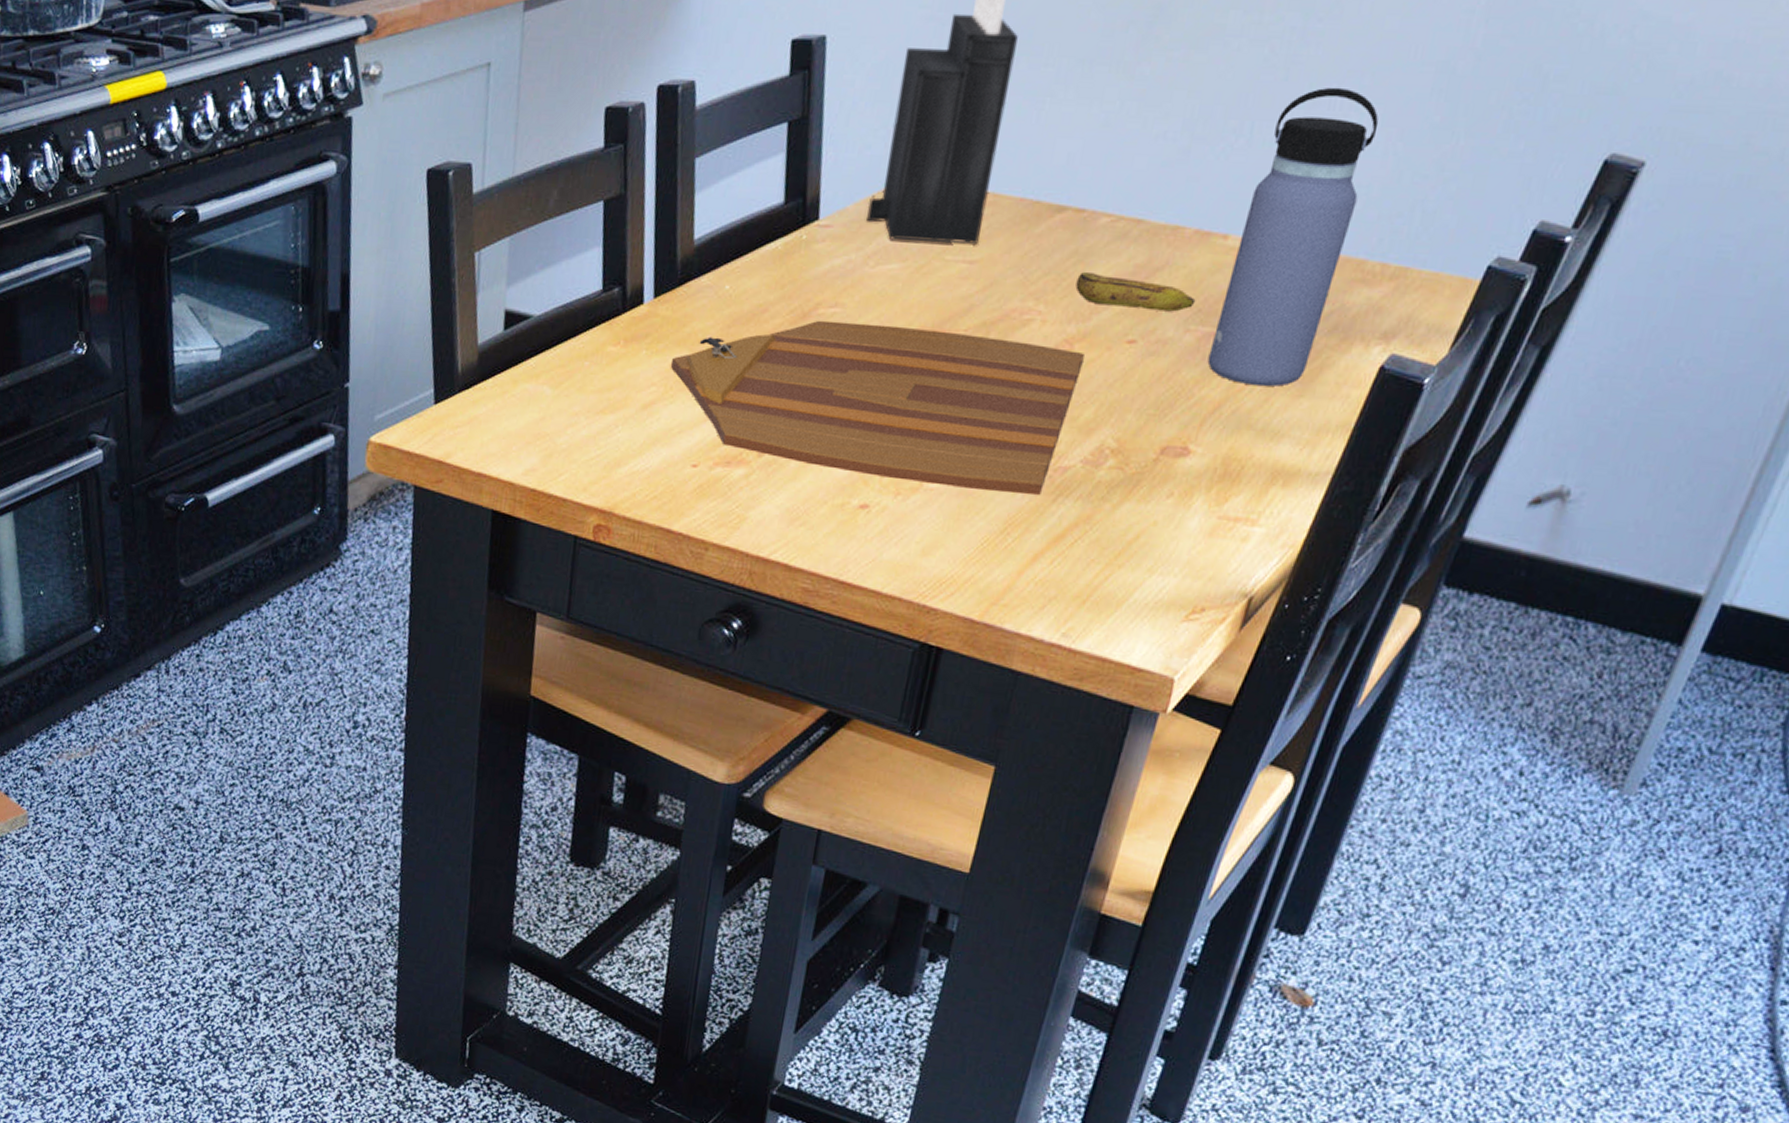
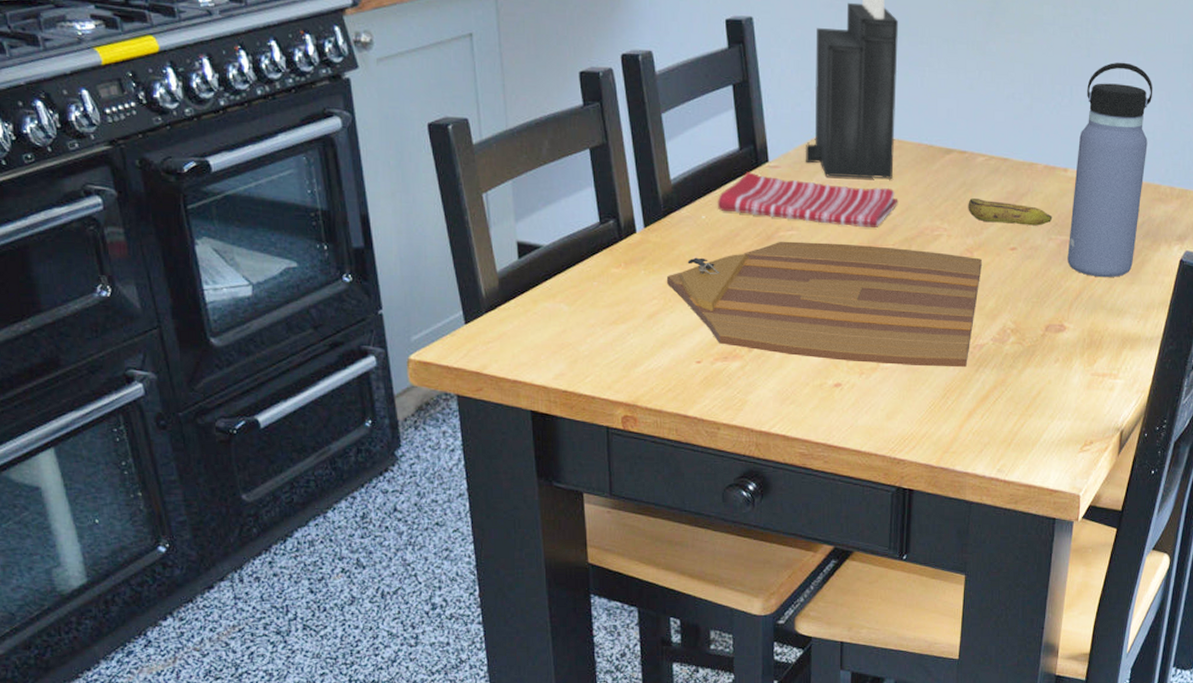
dish towel: none [746,232,981,307] -> present [717,172,898,227]

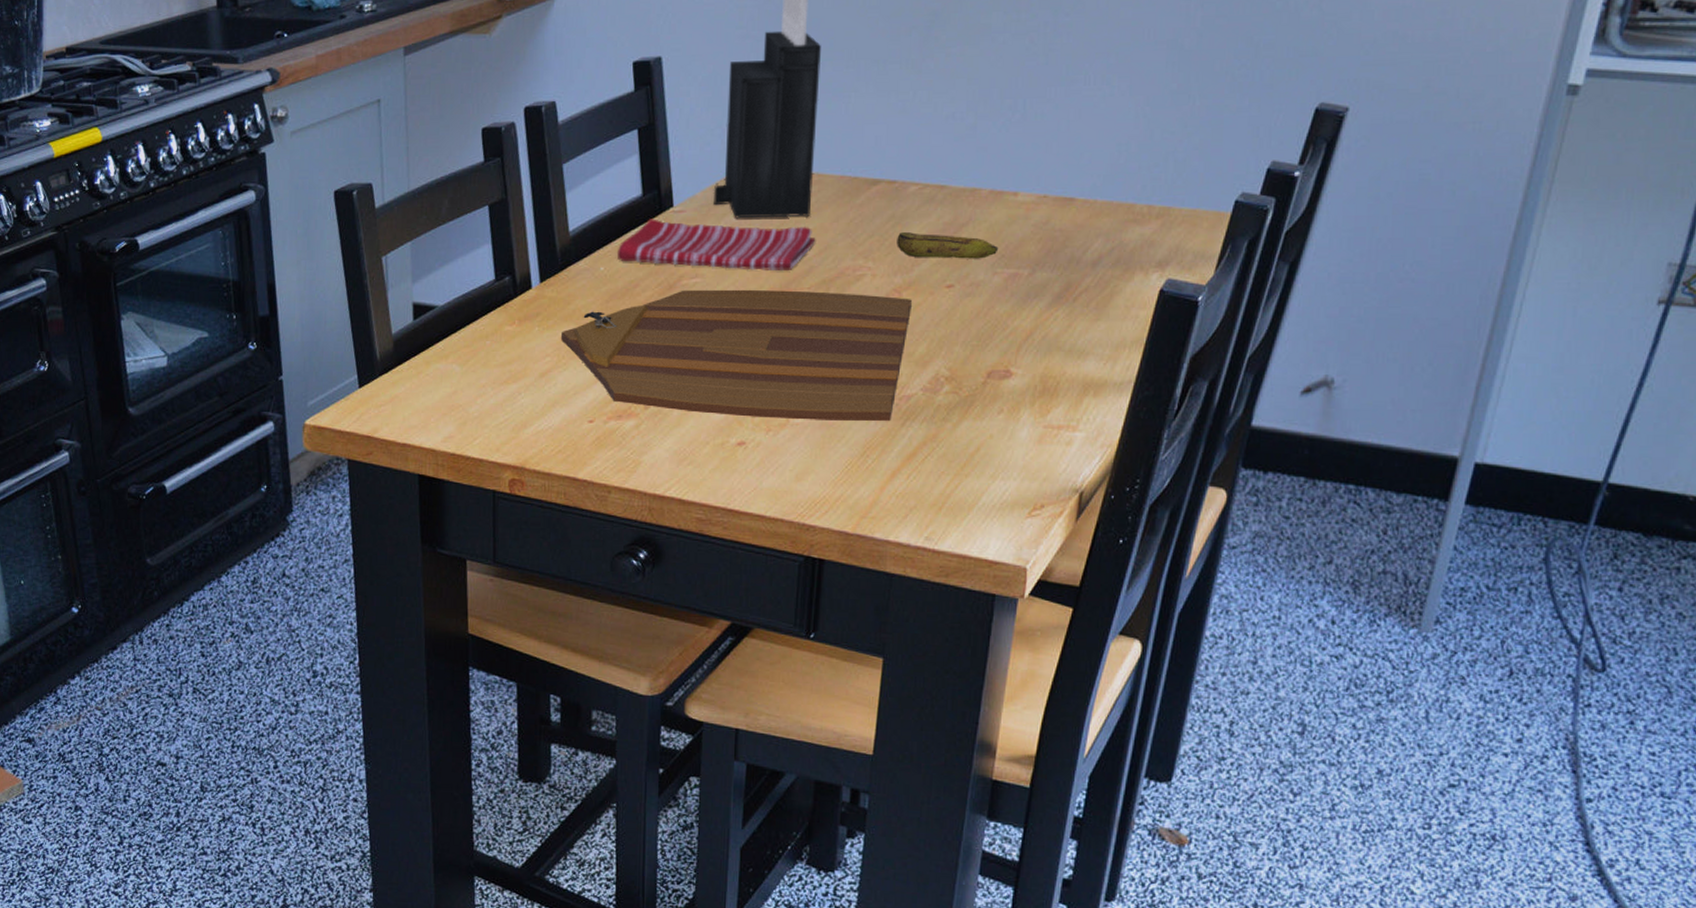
water bottle: present [1067,62,1153,278] -> none [1016,67,1128,315]

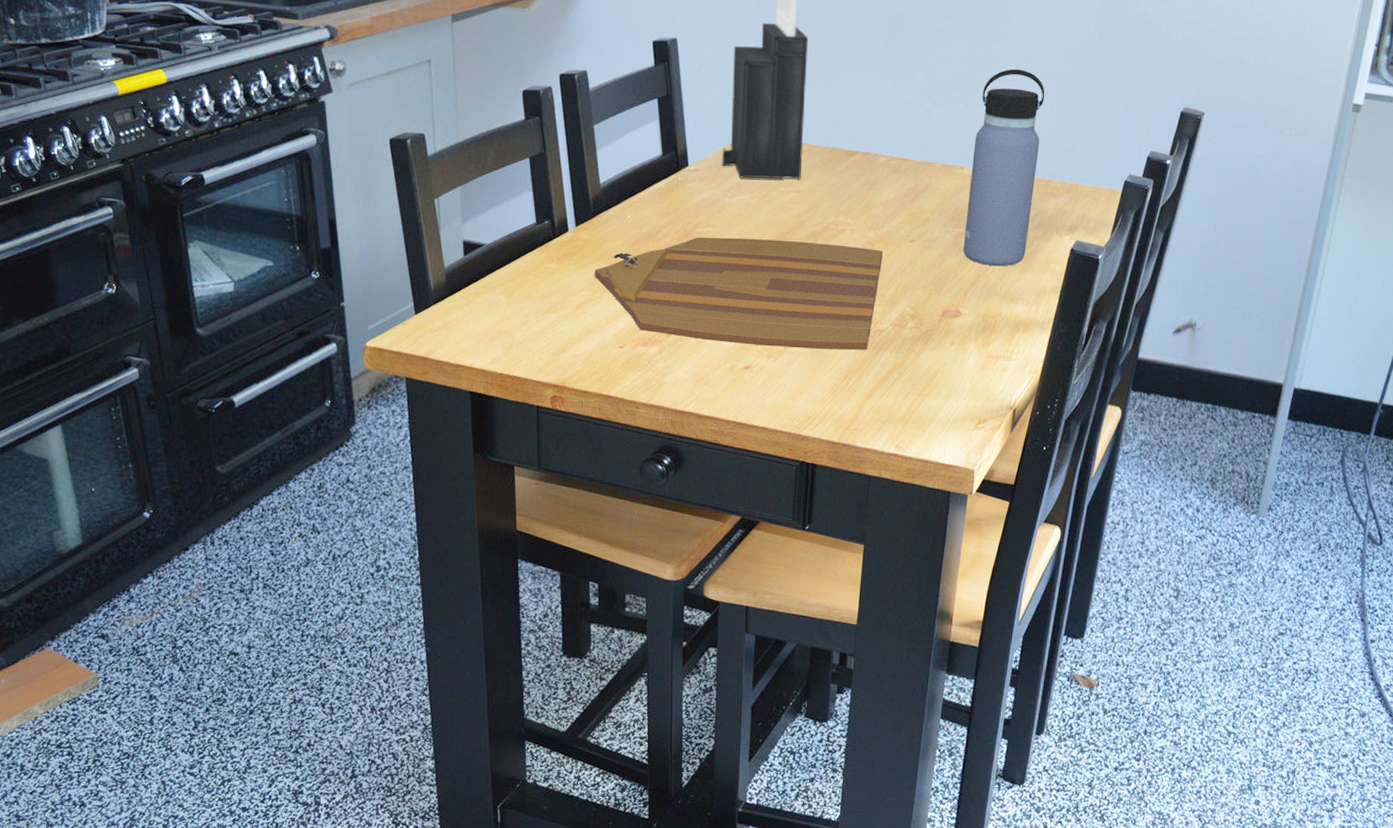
dish towel: present [616,219,816,270] -> none [641,175,806,223]
banana: present [897,231,999,259] -> none [870,195,950,220]
water bottle: none [1016,67,1128,315] -> present [963,68,1045,267]

